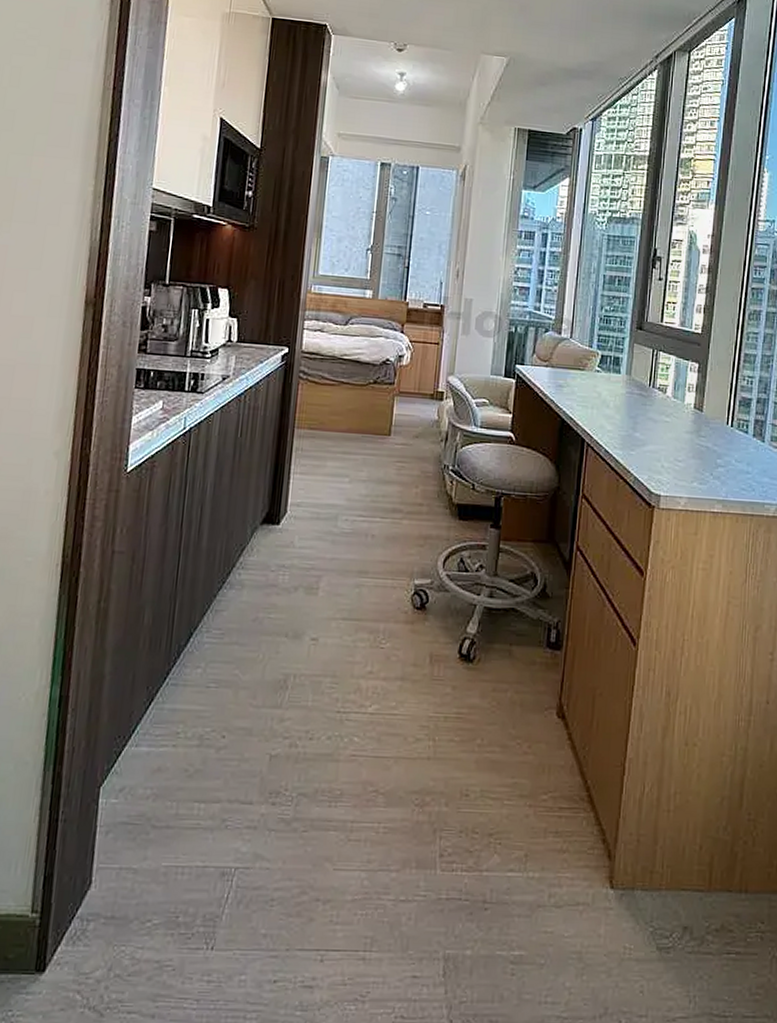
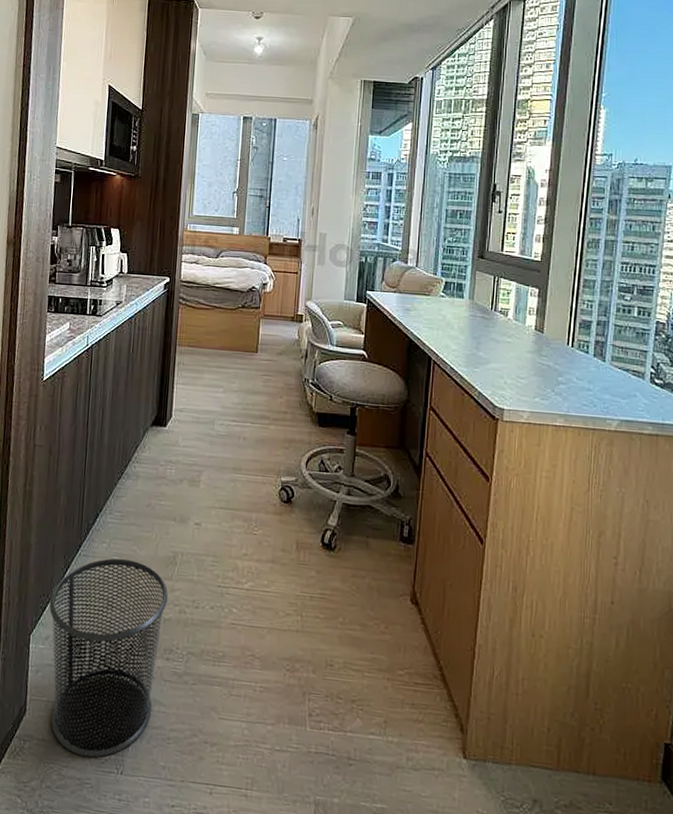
waste bin: none [124,685,276,933] -> present [49,558,168,758]

